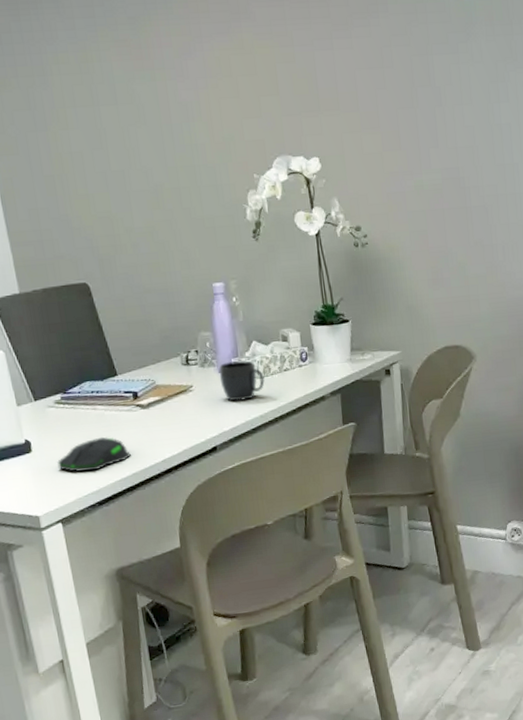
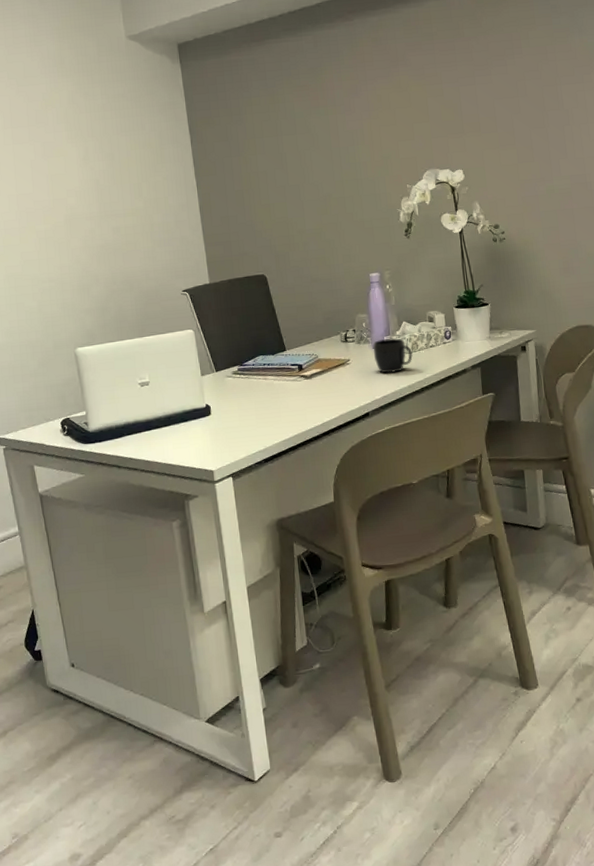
computer mouse: present [57,436,131,473] -> none [232,402,294,433]

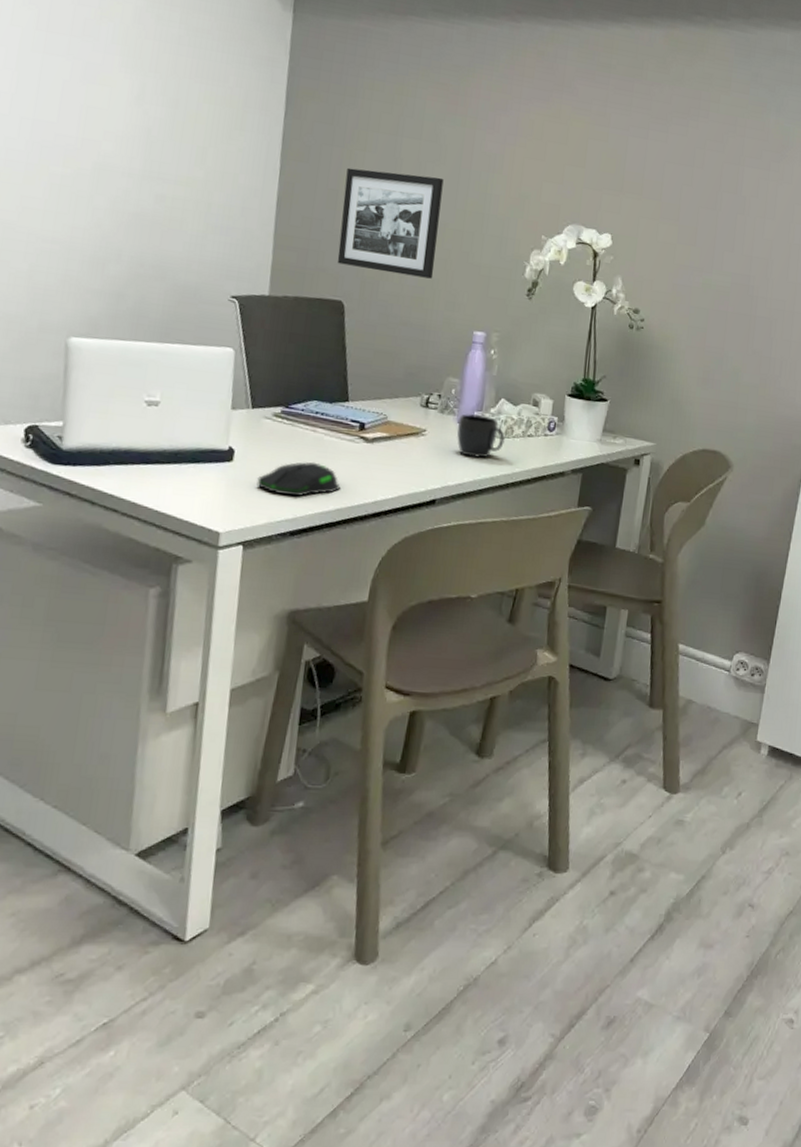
computer mouse: none [232,402,294,433] -> present [257,462,340,497]
picture frame: none [246,160,329,247] -> present [337,167,444,279]

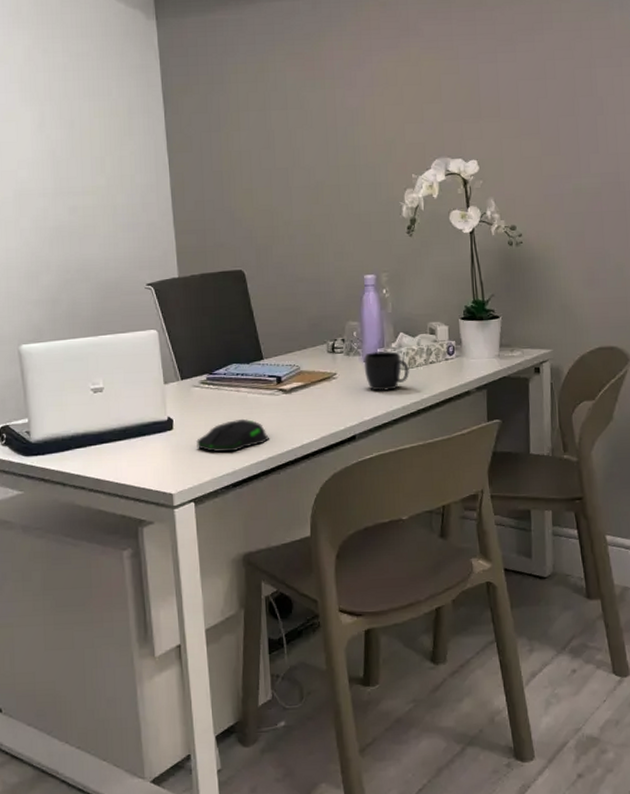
picture frame: present [337,167,444,279] -> none [227,140,319,237]

